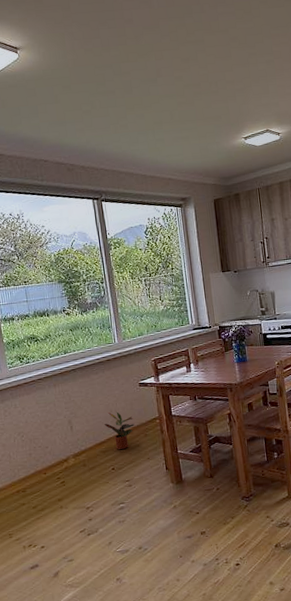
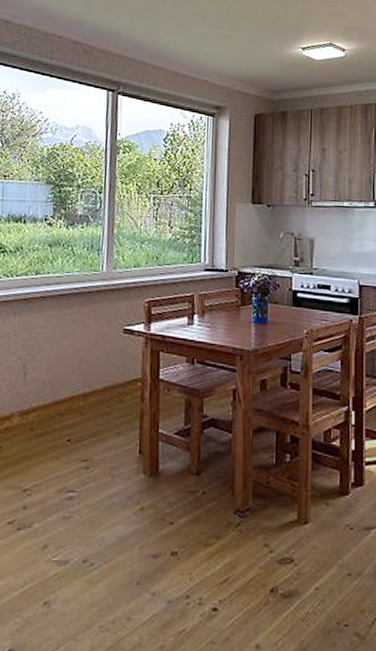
potted plant: present [104,412,135,450] -> none [68,362,109,416]

